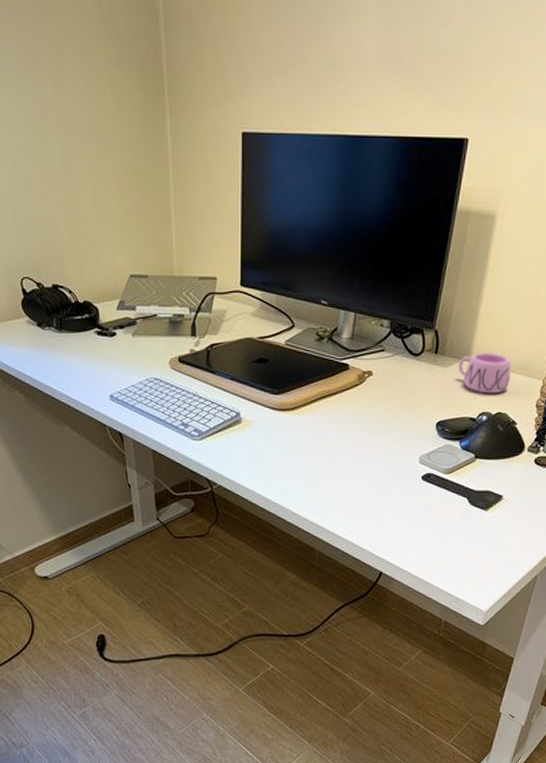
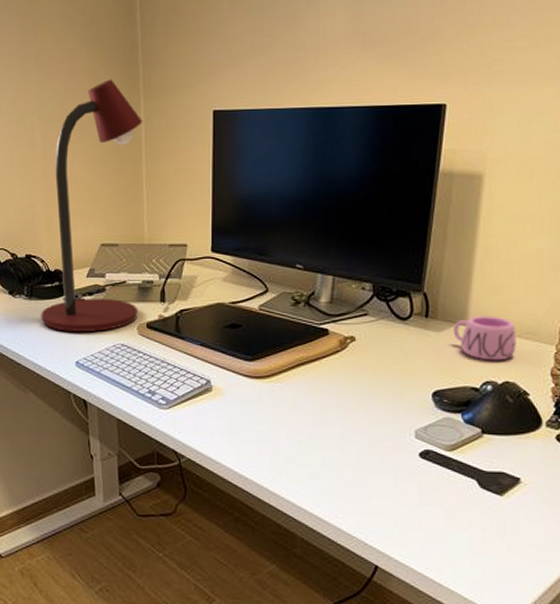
desk lamp: none [72,89,170,365] -> present [41,79,143,332]

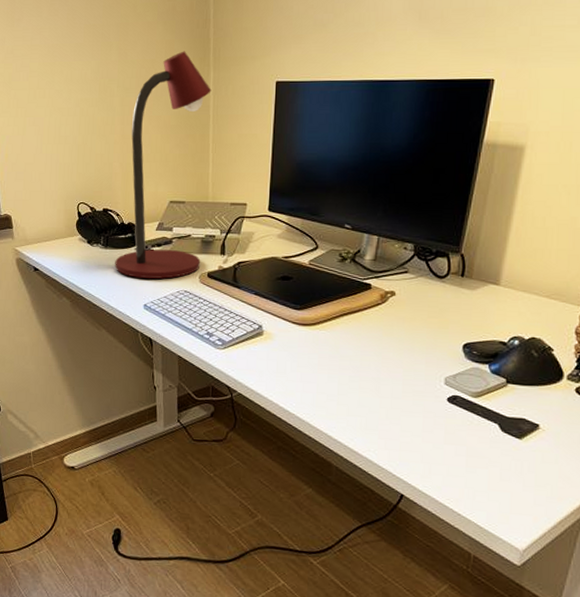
mug: present [453,316,517,361] -> none [486,277,546,319]

